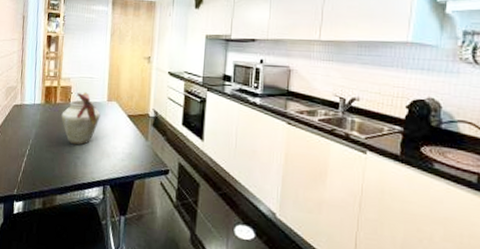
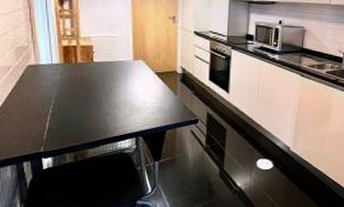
vase: present [61,92,101,145] -> none [84,51,127,103]

